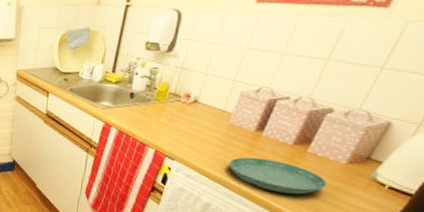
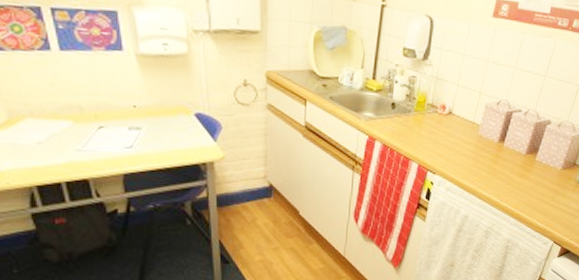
saucer: present [229,157,327,195] -> none [480,167,550,200]

